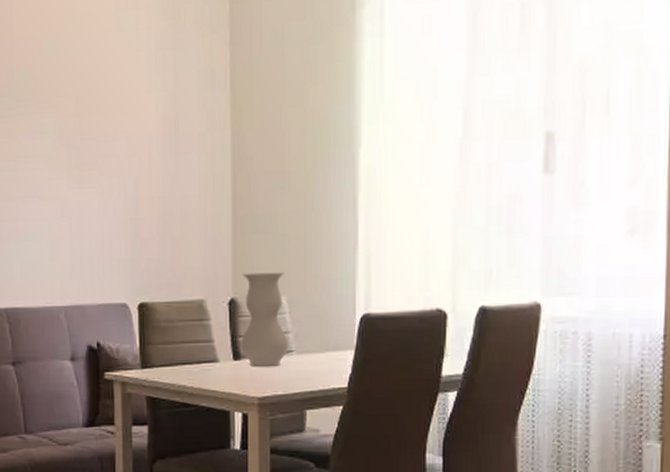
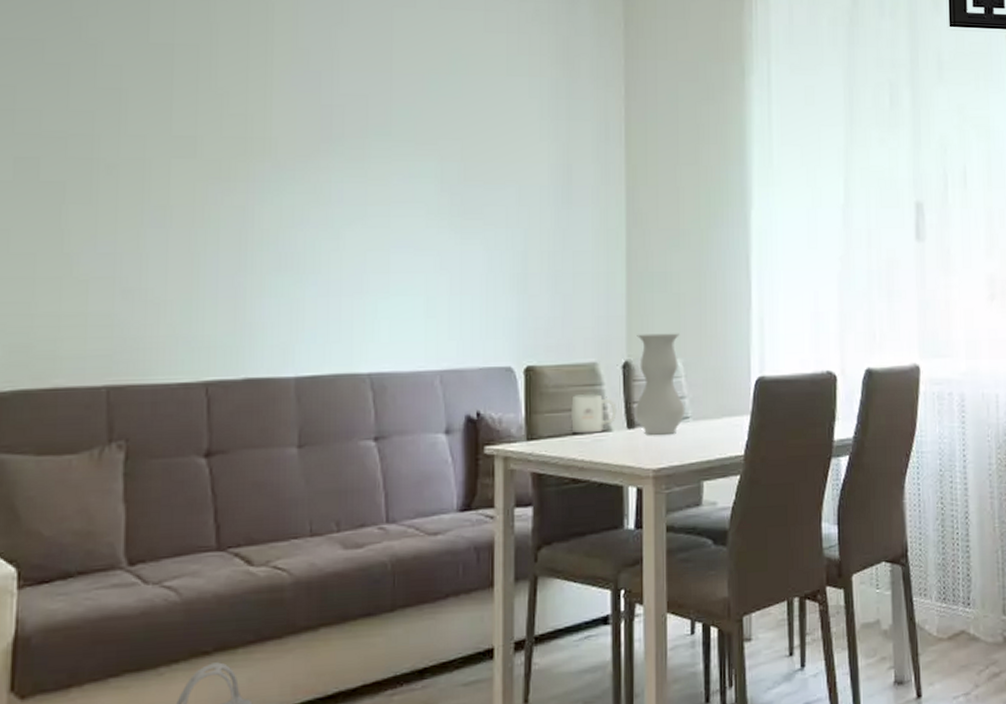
mug: none [181,327,223,364] -> present [571,393,617,434]

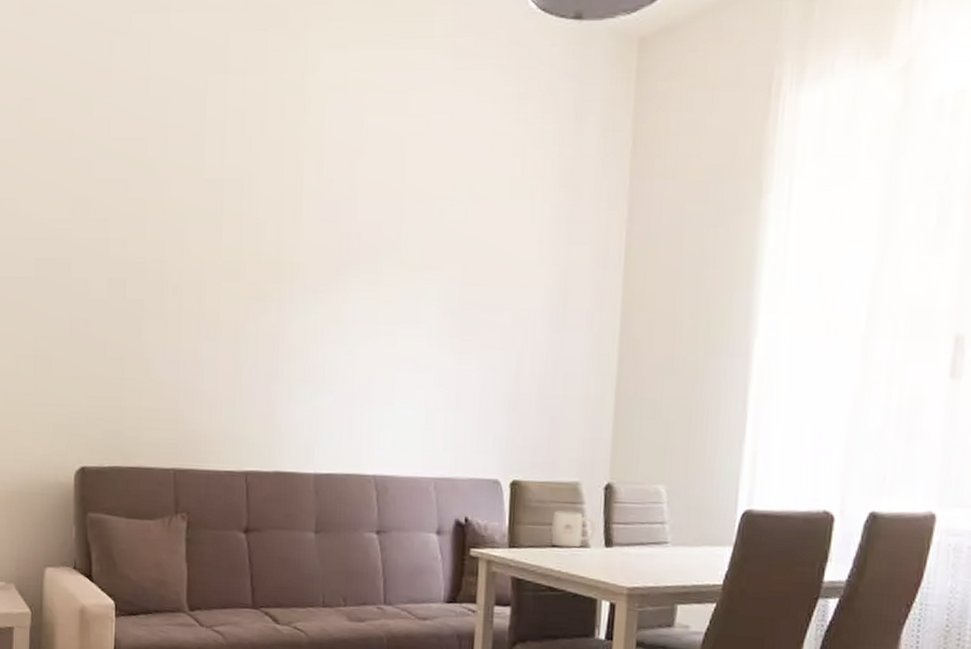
vase: present [634,333,685,435] -> none [613,458,665,557]

